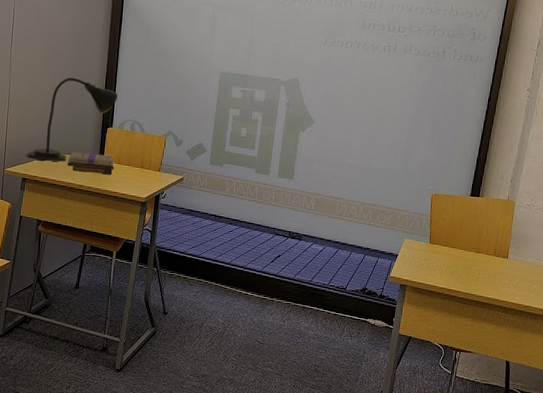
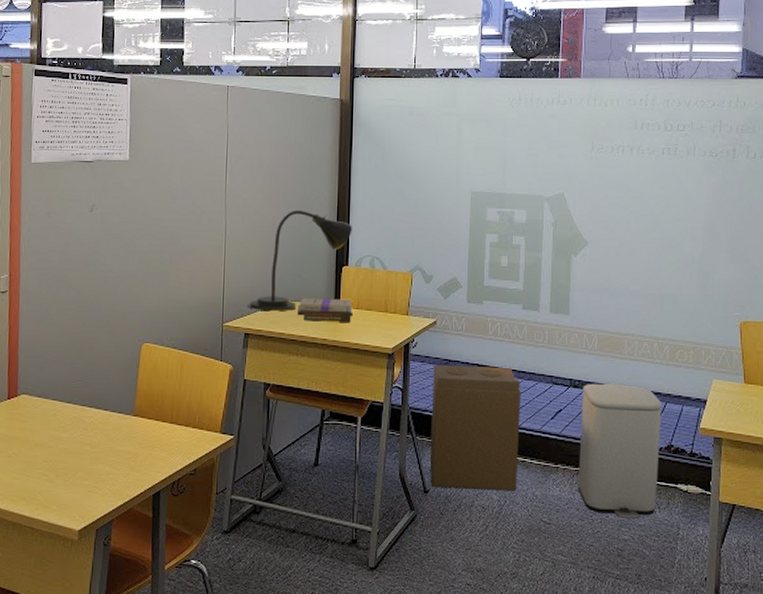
cardboard box: none [169,213,249,317] -> present [429,364,521,491]
pedal bin: none [288,236,361,343] -> present [578,383,662,518]

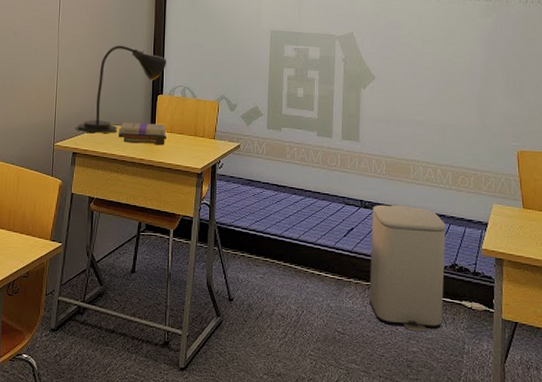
cardboard box: present [429,364,521,491] -> none [234,184,317,302]

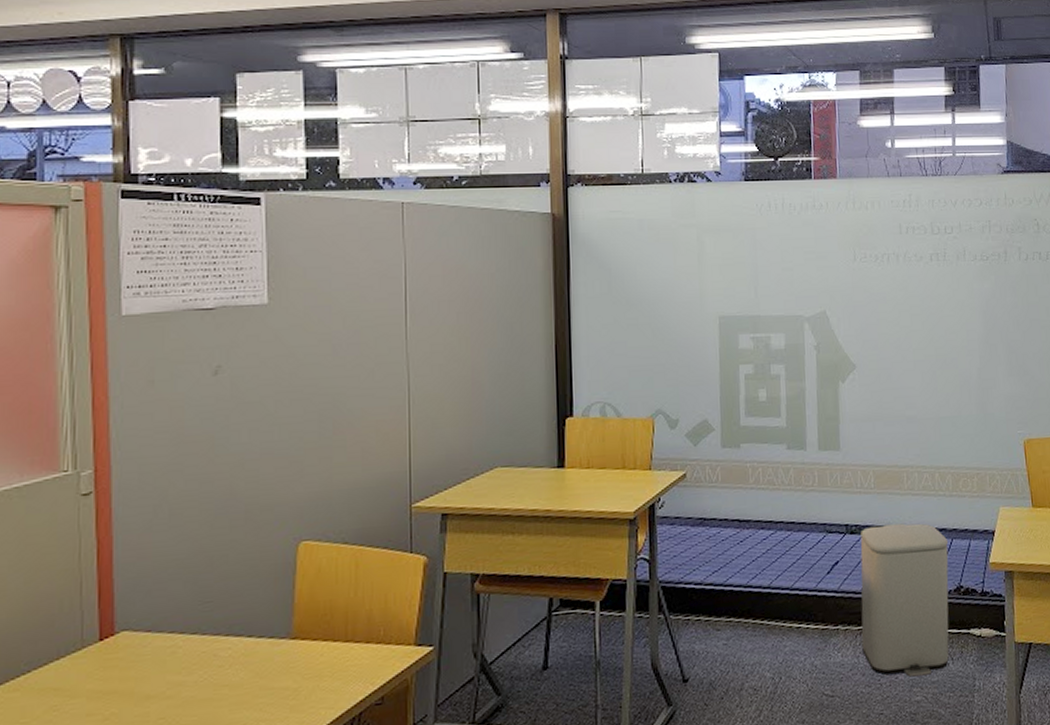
desk lamp: present [75,46,166,134] -> none [442,353,576,484]
books: present [118,122,167,144] -> none [511,457,582,491]

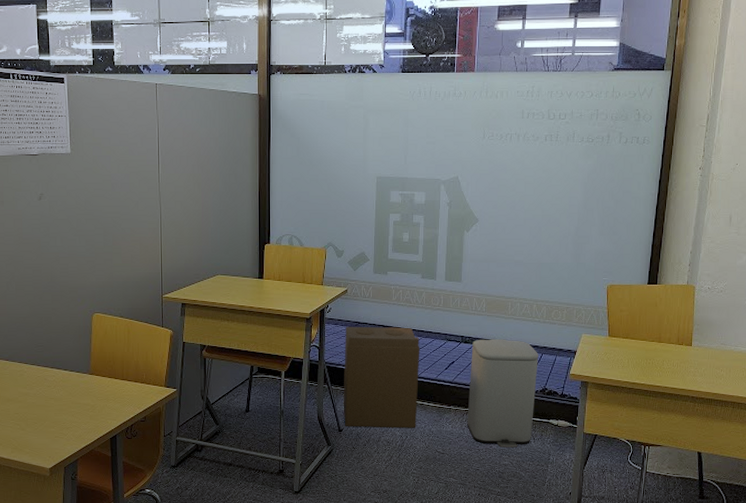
cardboard box: none [685,519,793,674] -> present [343,326,420,428]

